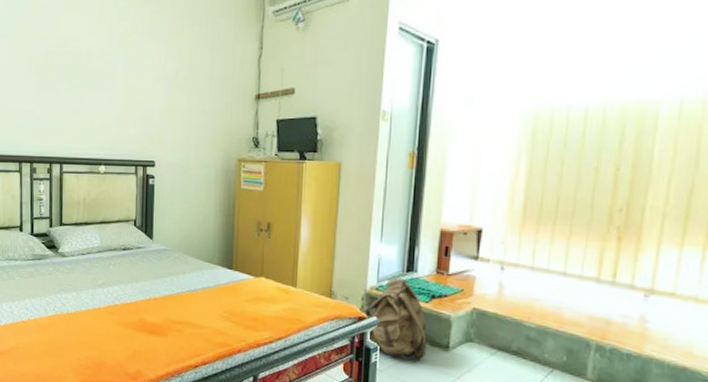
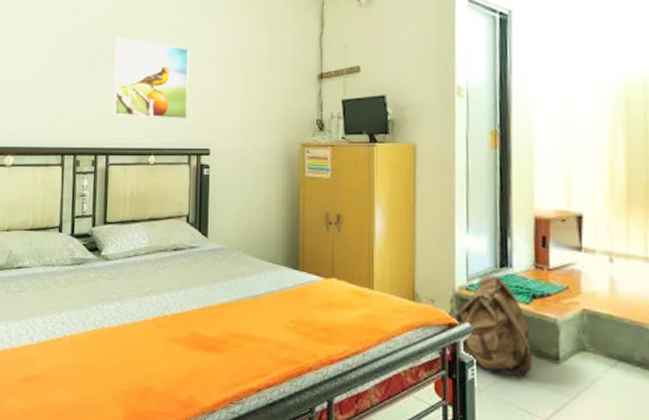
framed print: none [65,52,136,133] -> present [112,36,189,119]

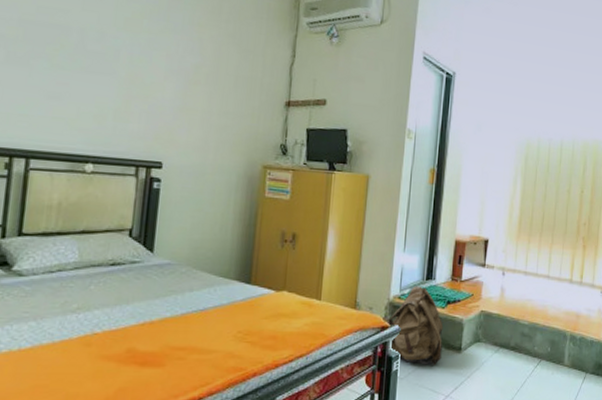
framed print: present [112,36,189,119] -> none [38,25,145,129]

